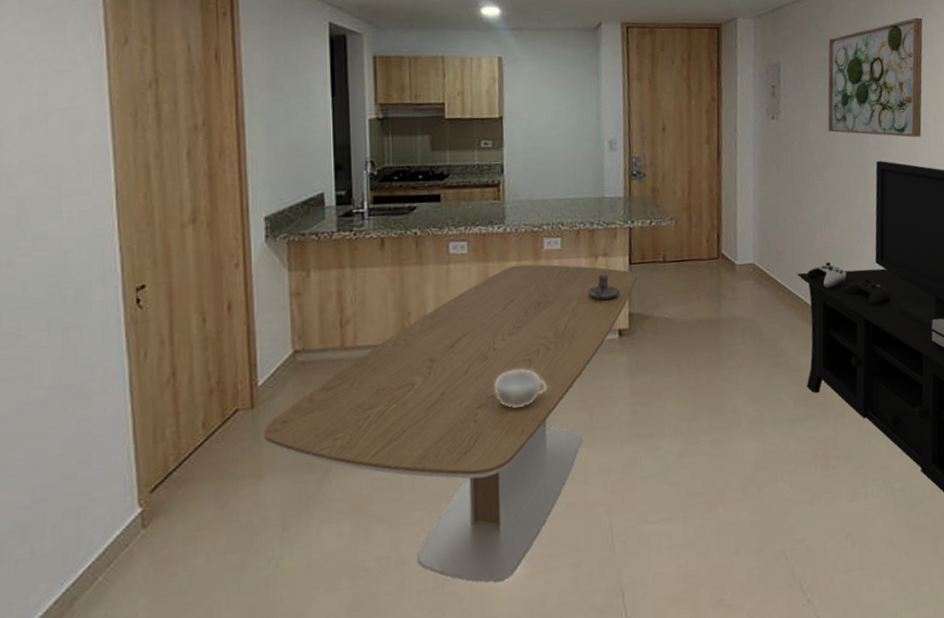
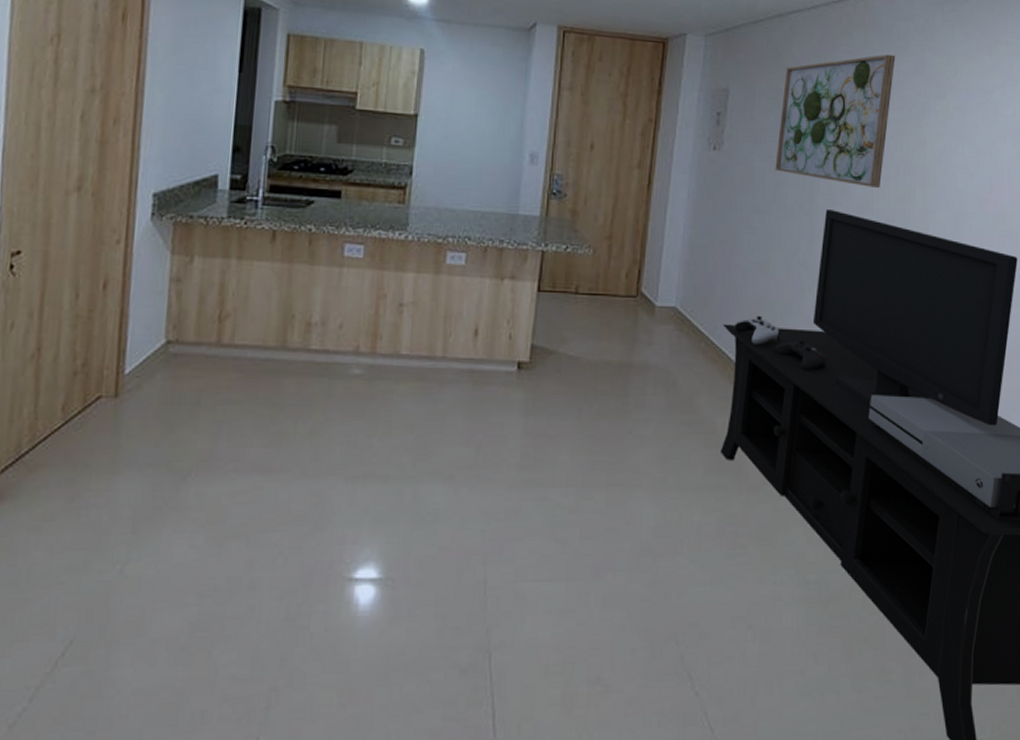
dining table: present [264,264,638,583] -> none [124,277,545,623]
decorative bowl: present [495,369,547,408] -> none [376,392,432,433]
candle holder: present [588,274,619,300] -> none [489,299,523,327]

